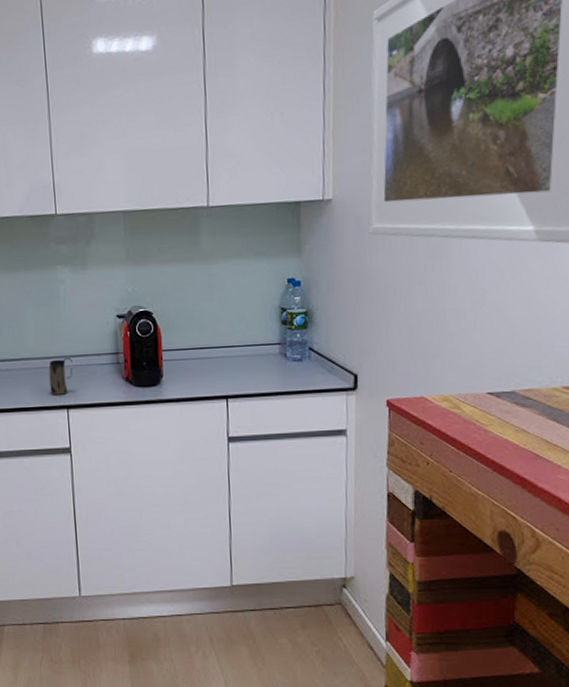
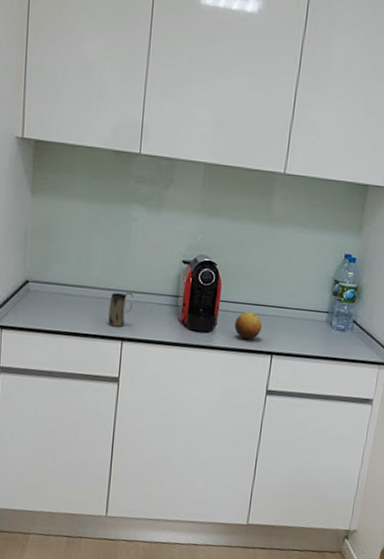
fruit: none [182,356,212,387] -> present [234,311,262,340]

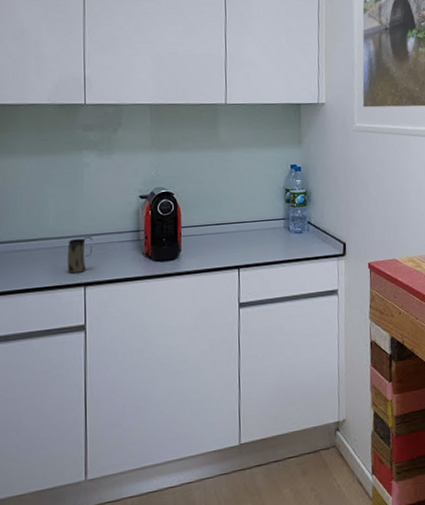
fruit: present [234,311,262,340] -> none [199,232,226,259]

